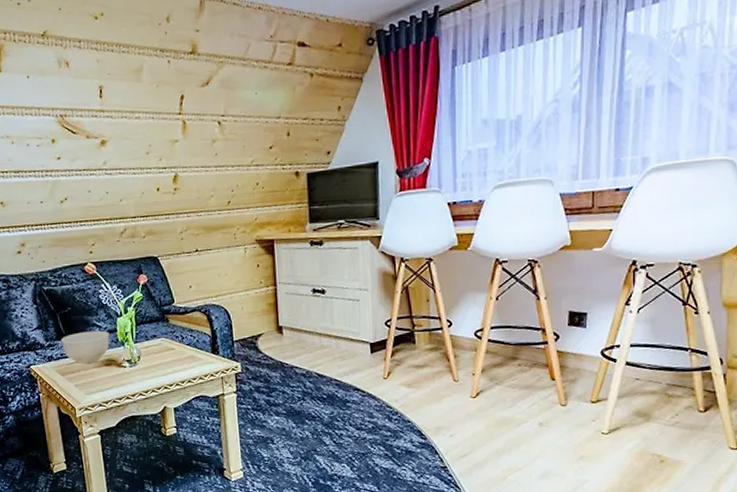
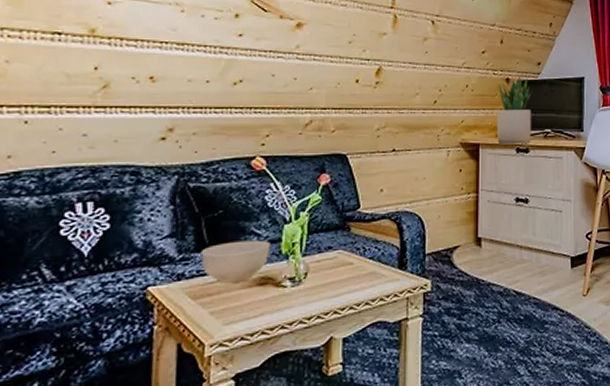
planter: none [288,168,324,239] -> present [496,76,532,145]

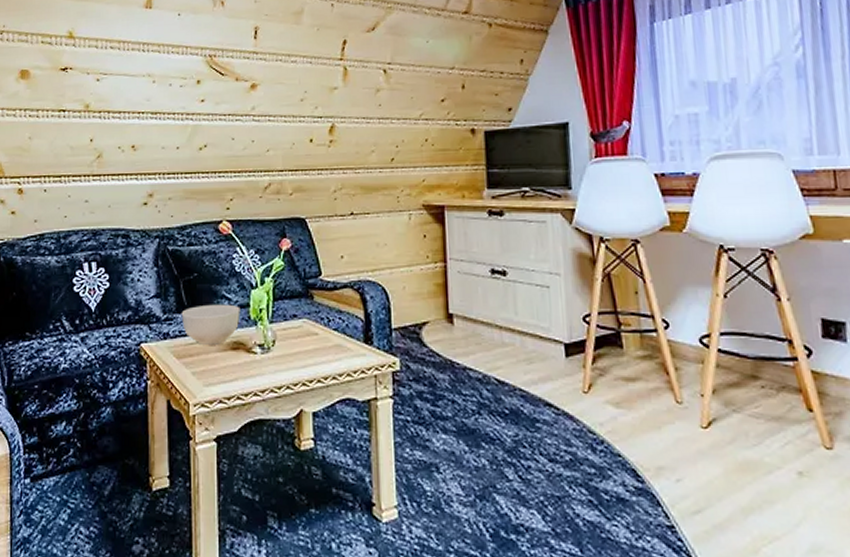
planter: present [496,76,532,145] -> none [461,125,505,207]

